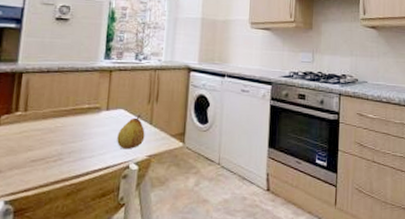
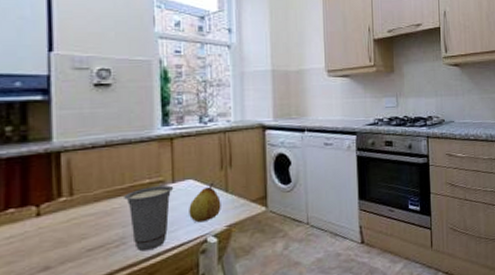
cup: none [66,111,108,169] -> present [124,185,174,252]

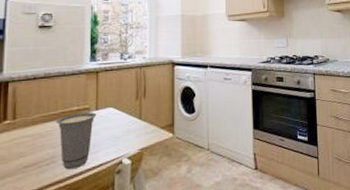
fruit: present [189,182,221,223] -> none [108,110,135,146]

